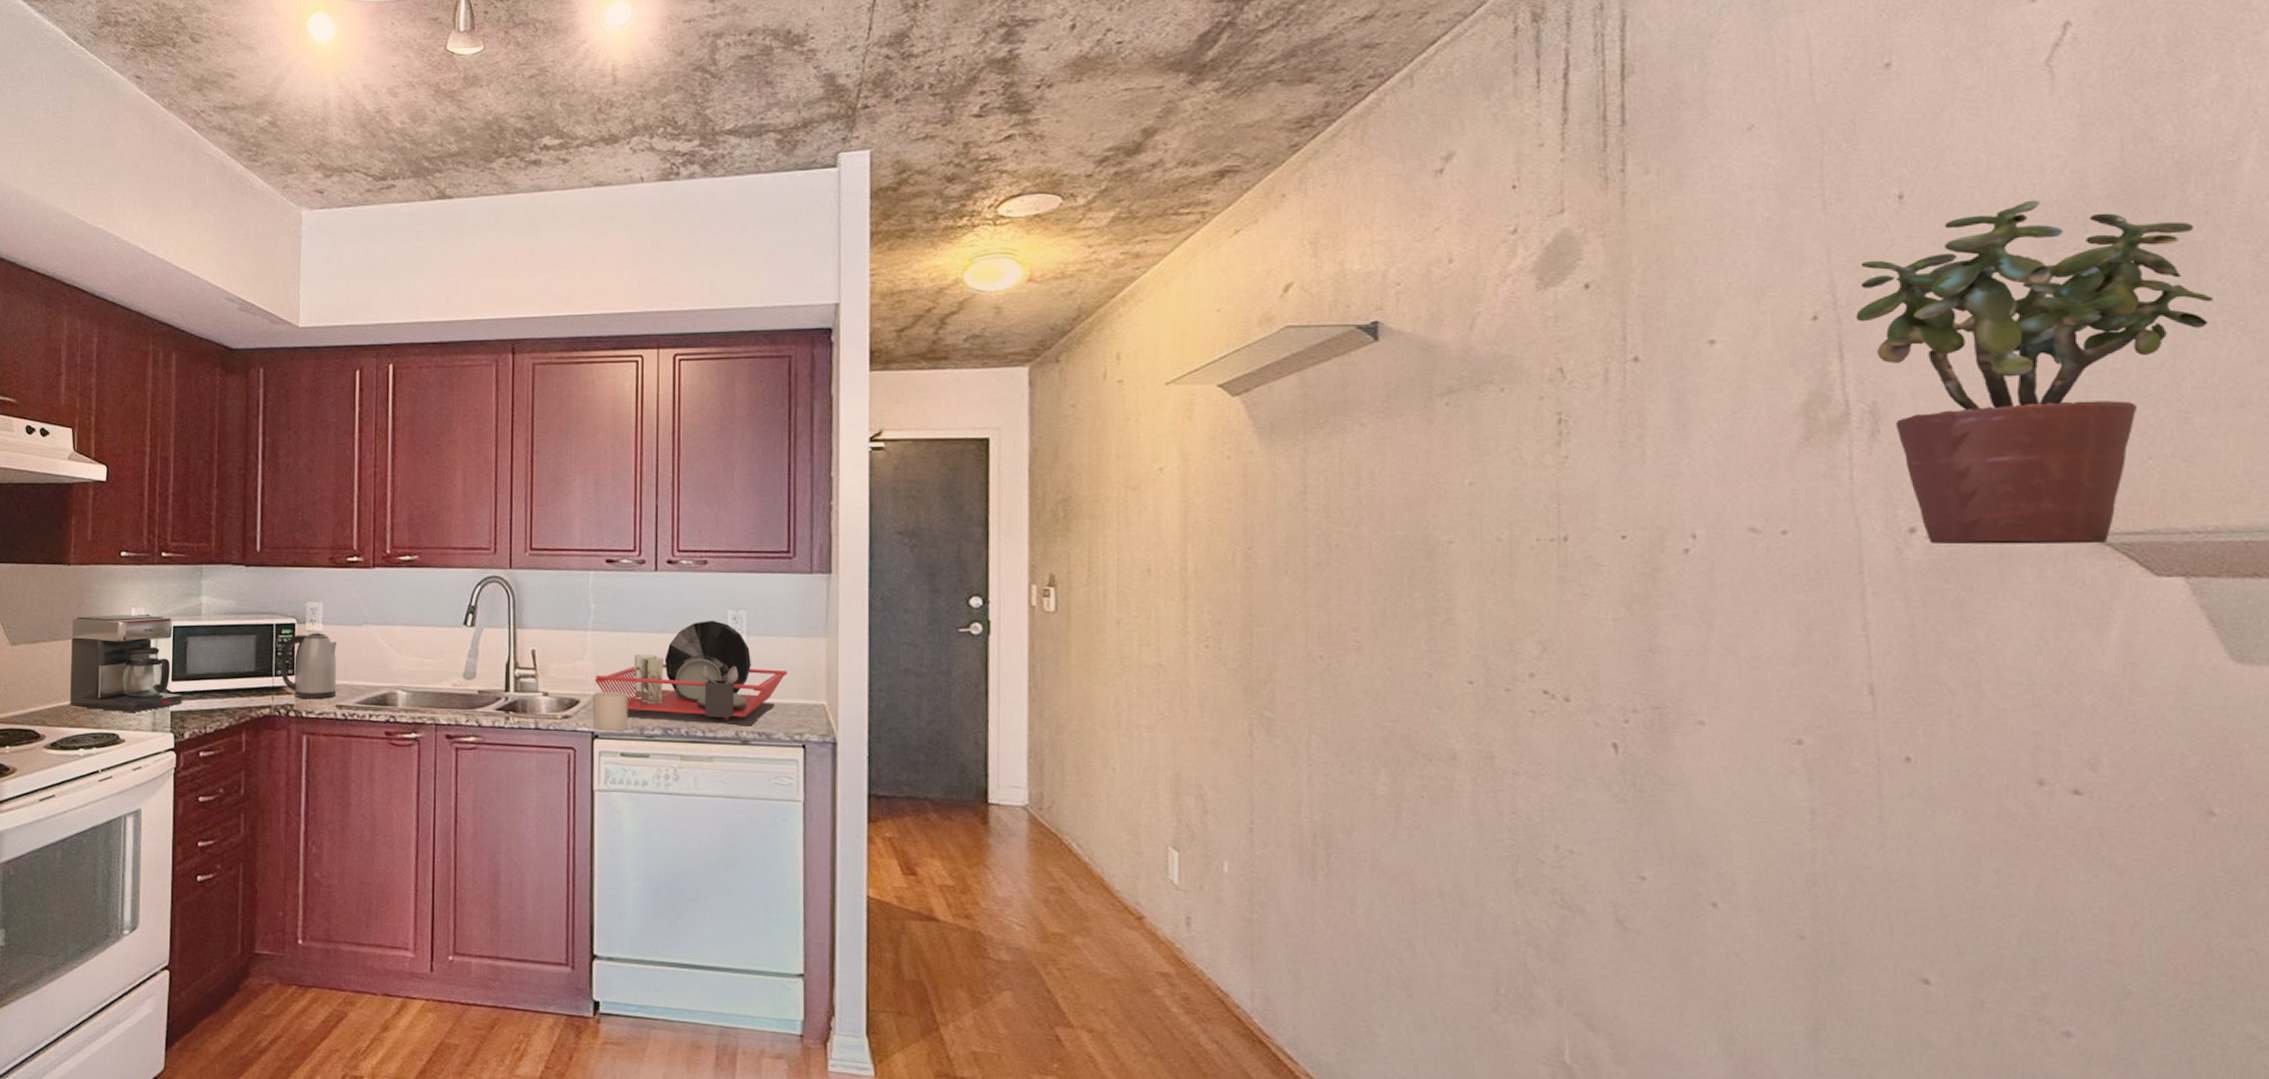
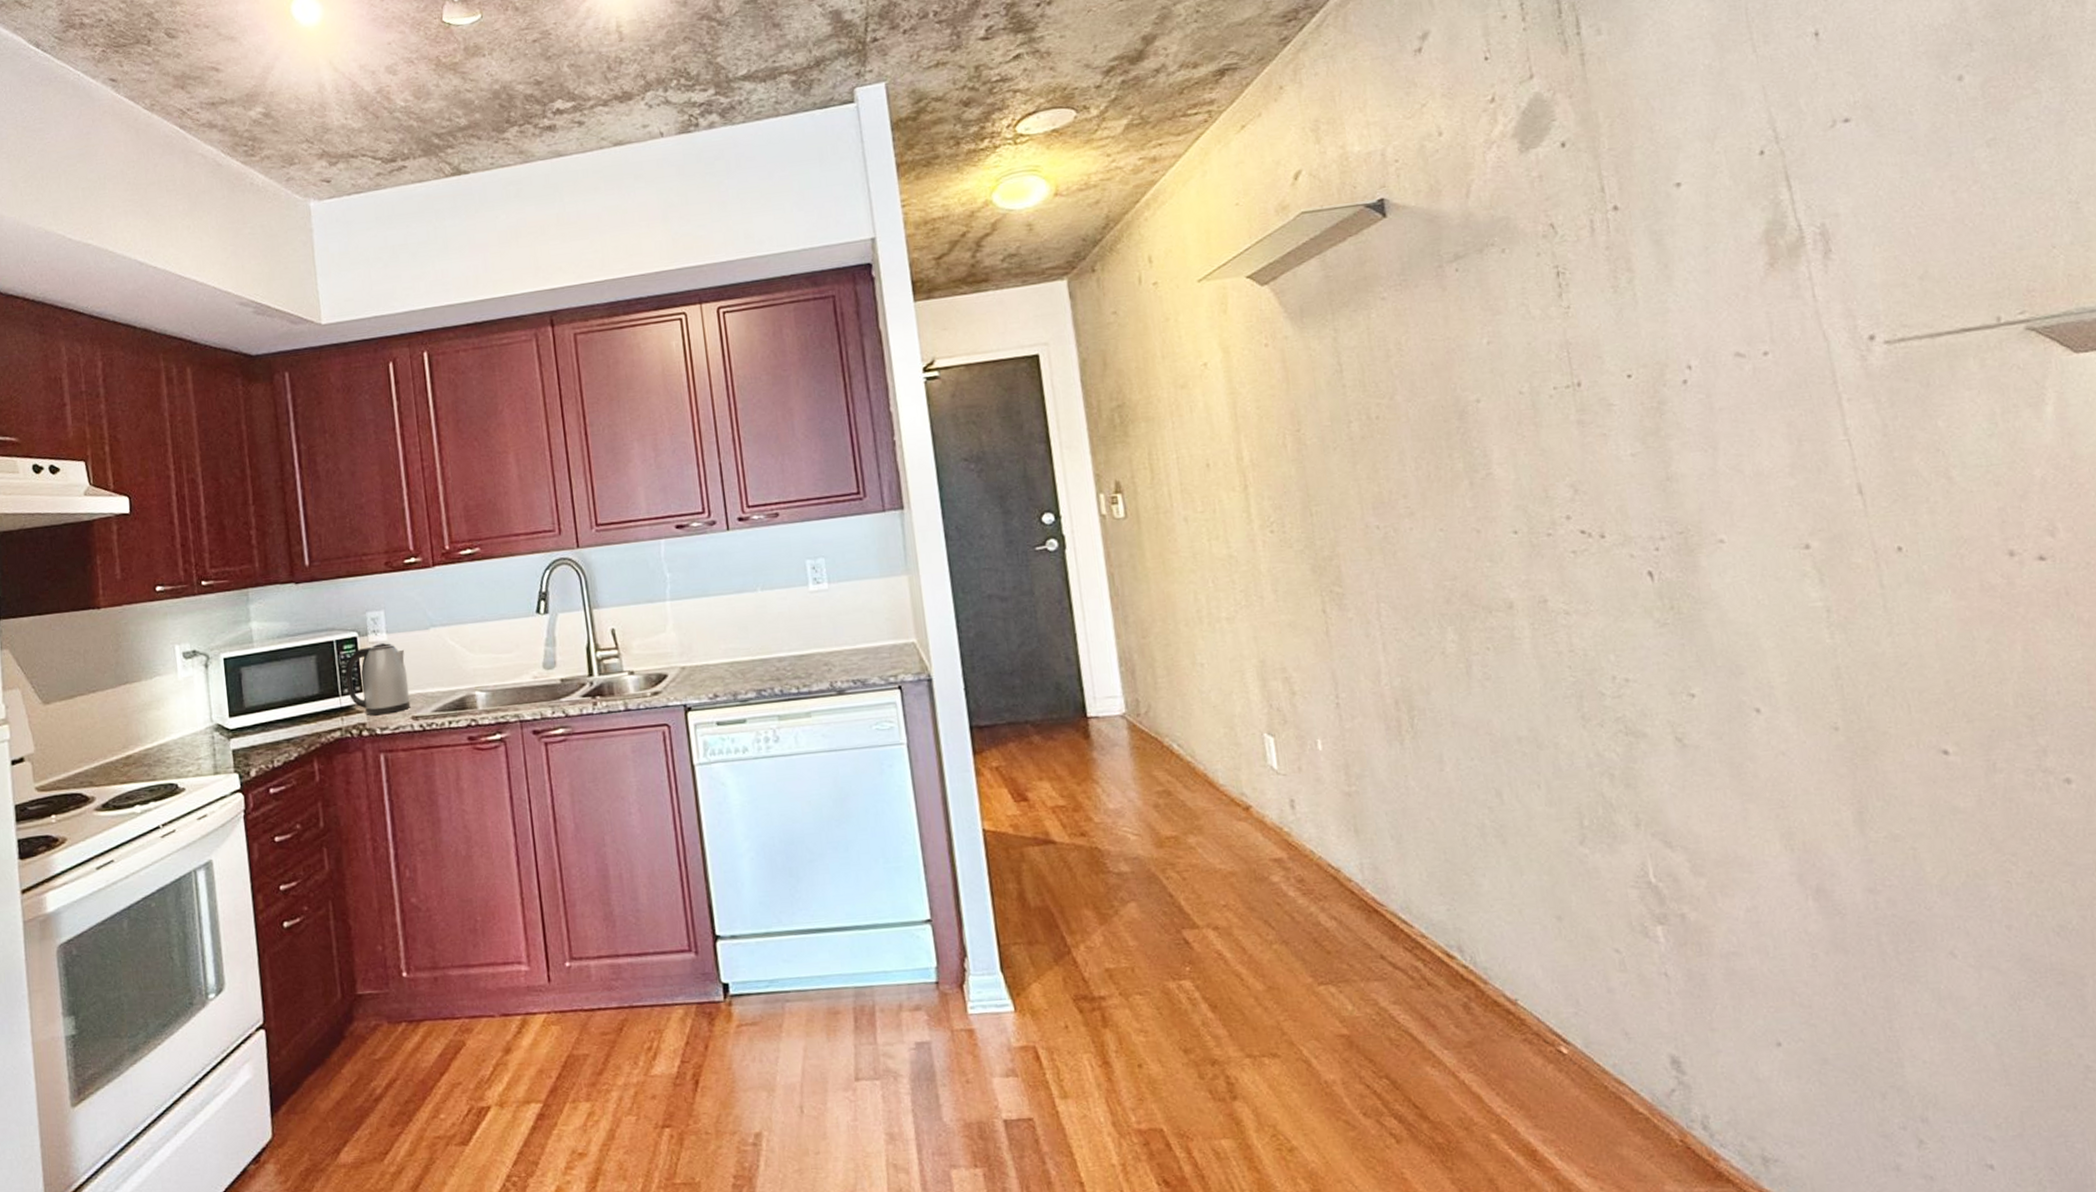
coffee maker: present [70,614,182,713] -> none [110,649,244,761]
mug: present [592,691,628,732] -> none [680,659,721,703]
dish rack: present [595,620,788,726] -> none [680,572,874,685]
potted plant: present [1856,200,2213,545] -> none [1792,25,2083,347]

